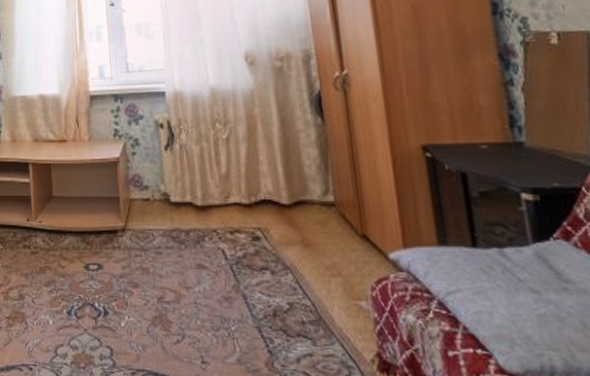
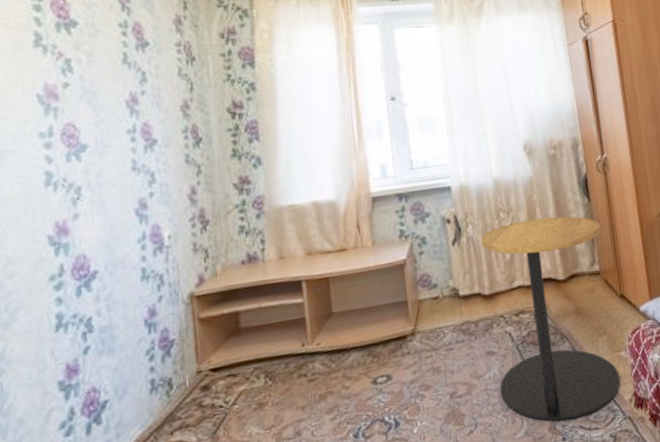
side table: none [195,134,359,363] -> present [481,216,621,422]

